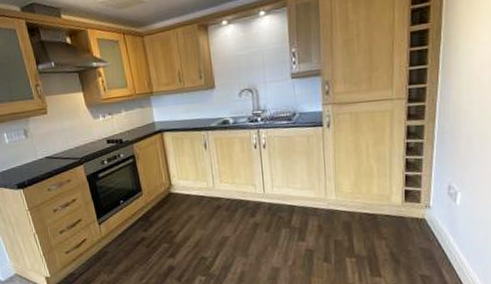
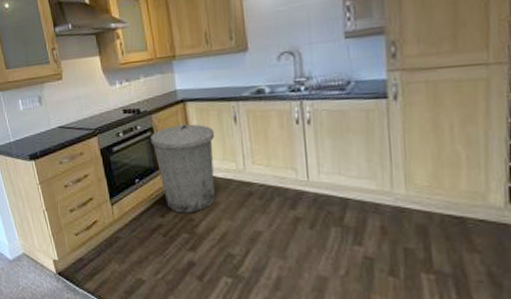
trash can: none [133,151,191,227] -> present [151,124,216,213]

